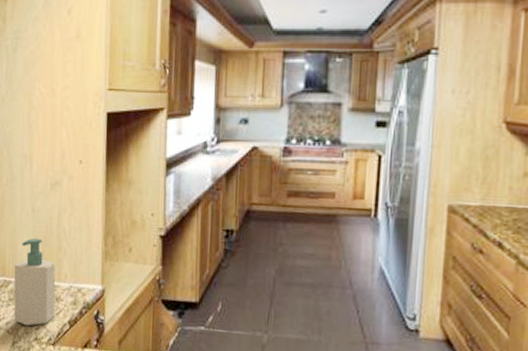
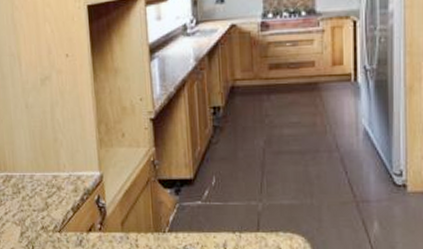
soap bottle: present [14,237,56,326] -> none [14,132,58,217]

